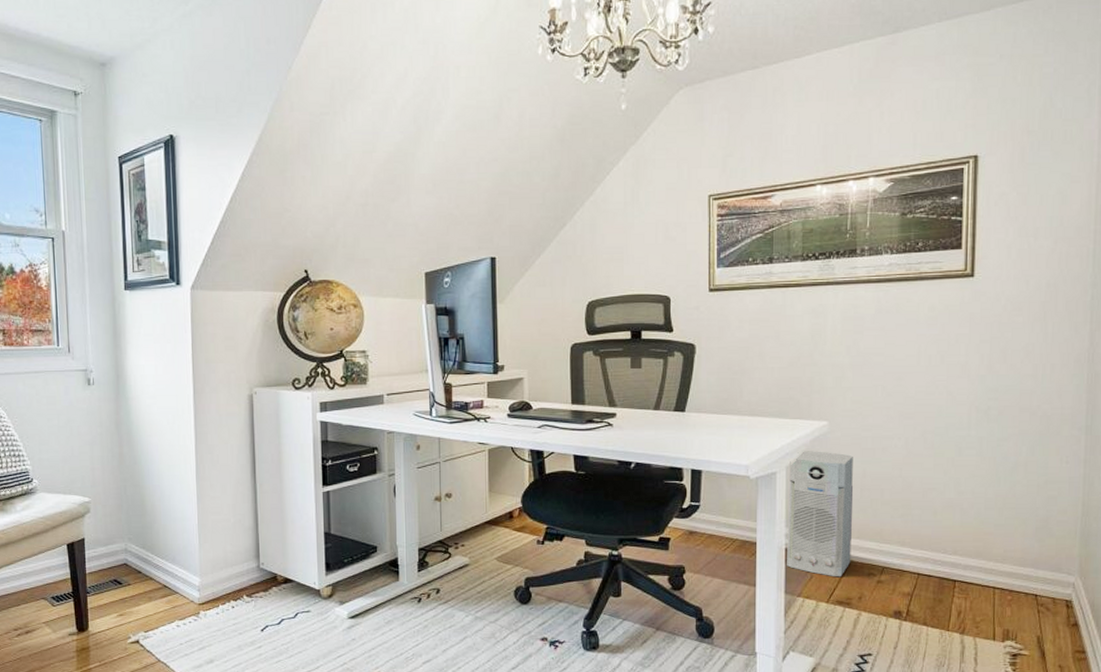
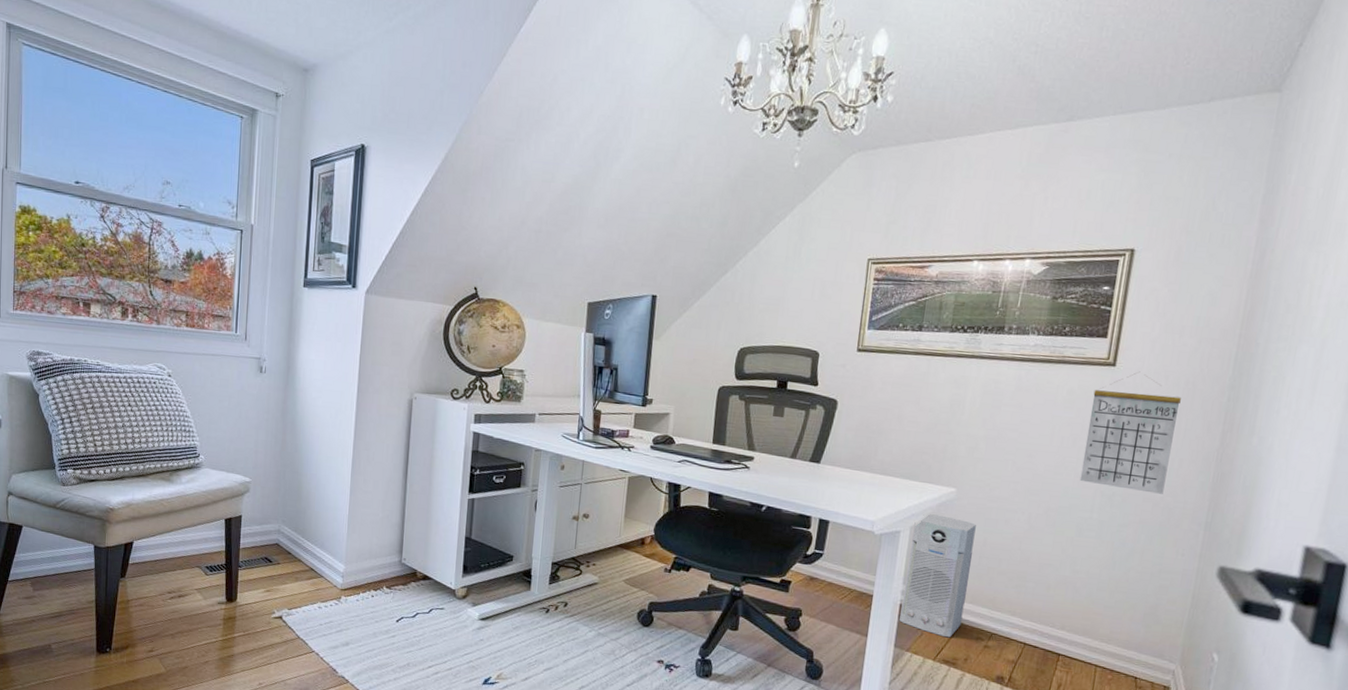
calendar: none [952,279,1044,403] -> present [1079,371,1181,494]

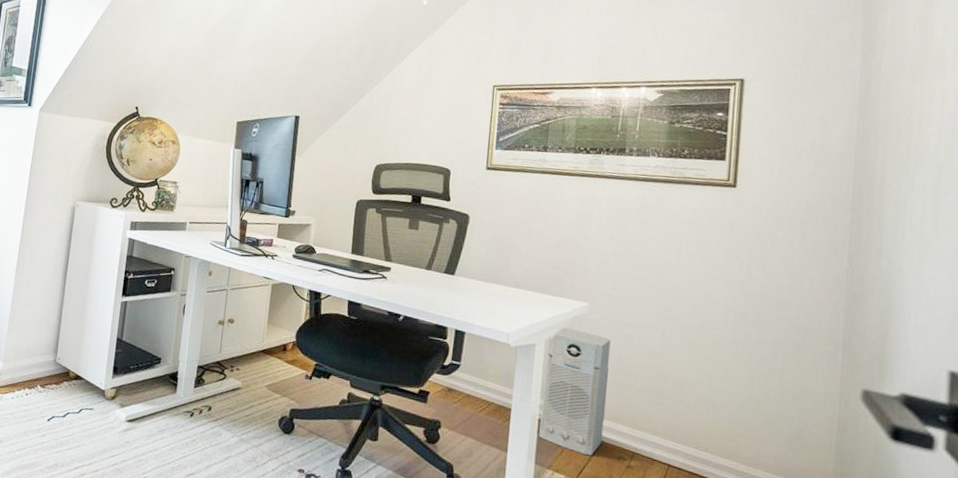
calendar: present [1079,371,1181,494] -> none [710,193,804,314]

